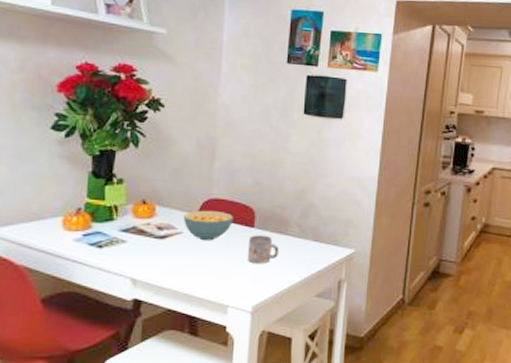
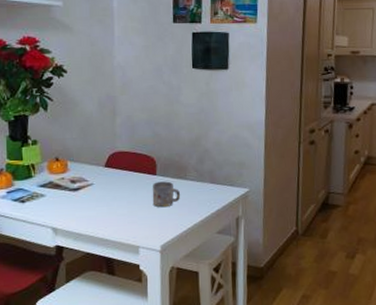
cereal bowl: present [183,210,233,241] -> none [92,162,137,190]

